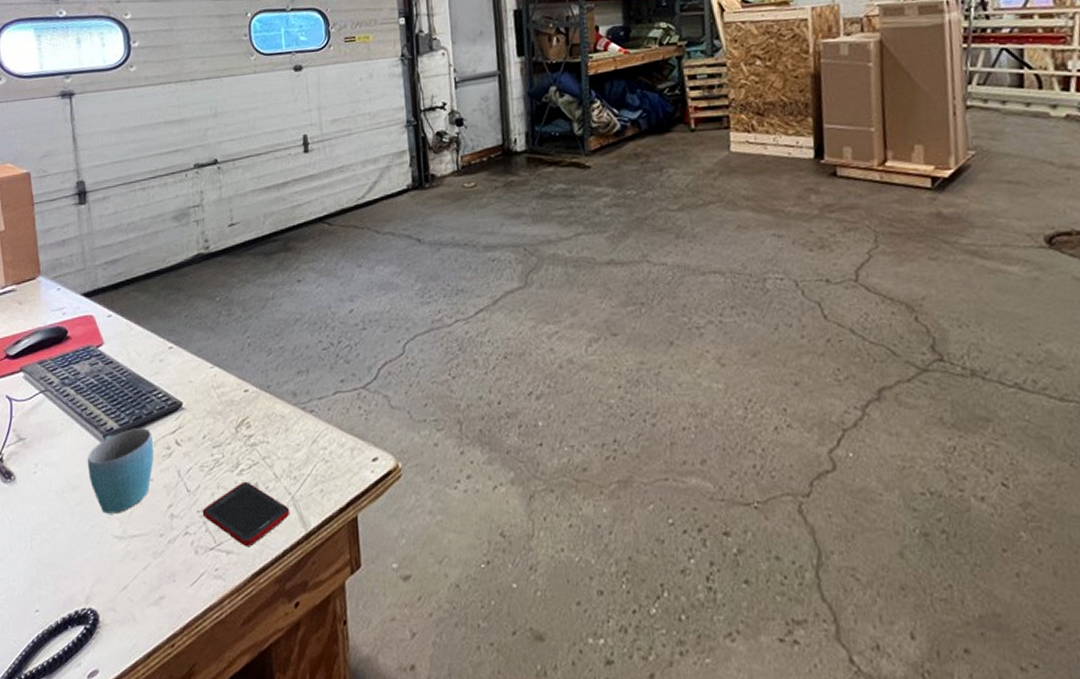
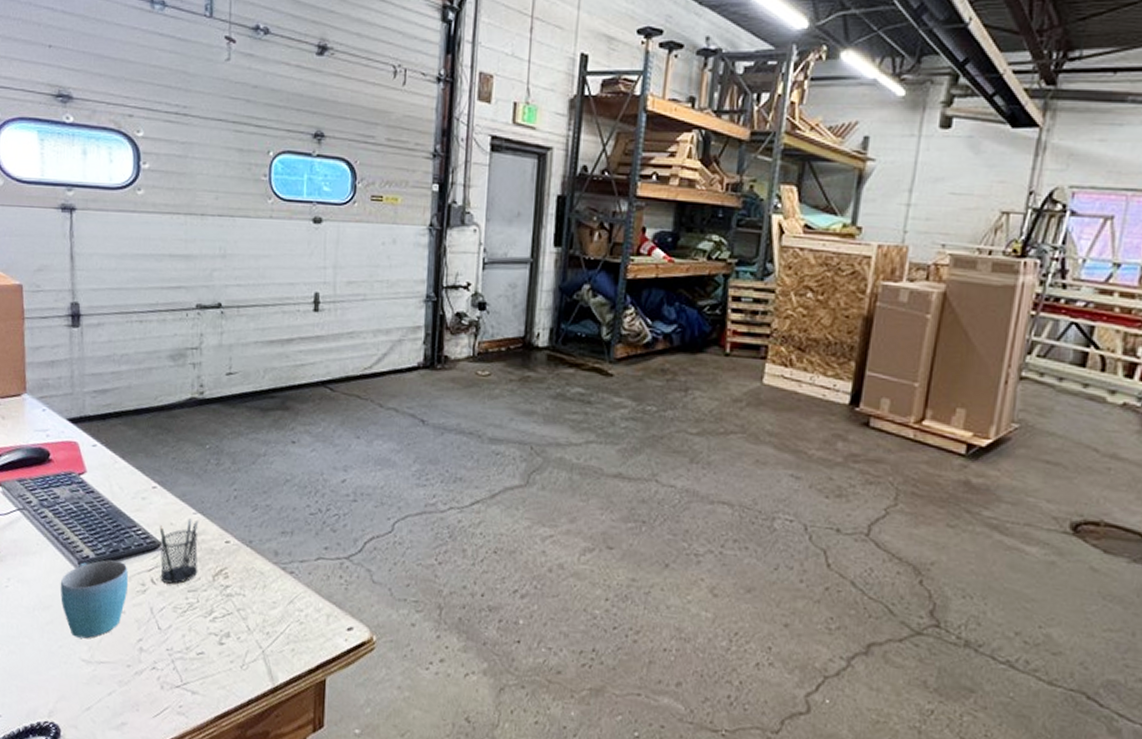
pencil holder: none [179,373,221,443] -> present [159,518,198,584]
cell phone: present [202,481,290,547] -> none [171,628,259,691]

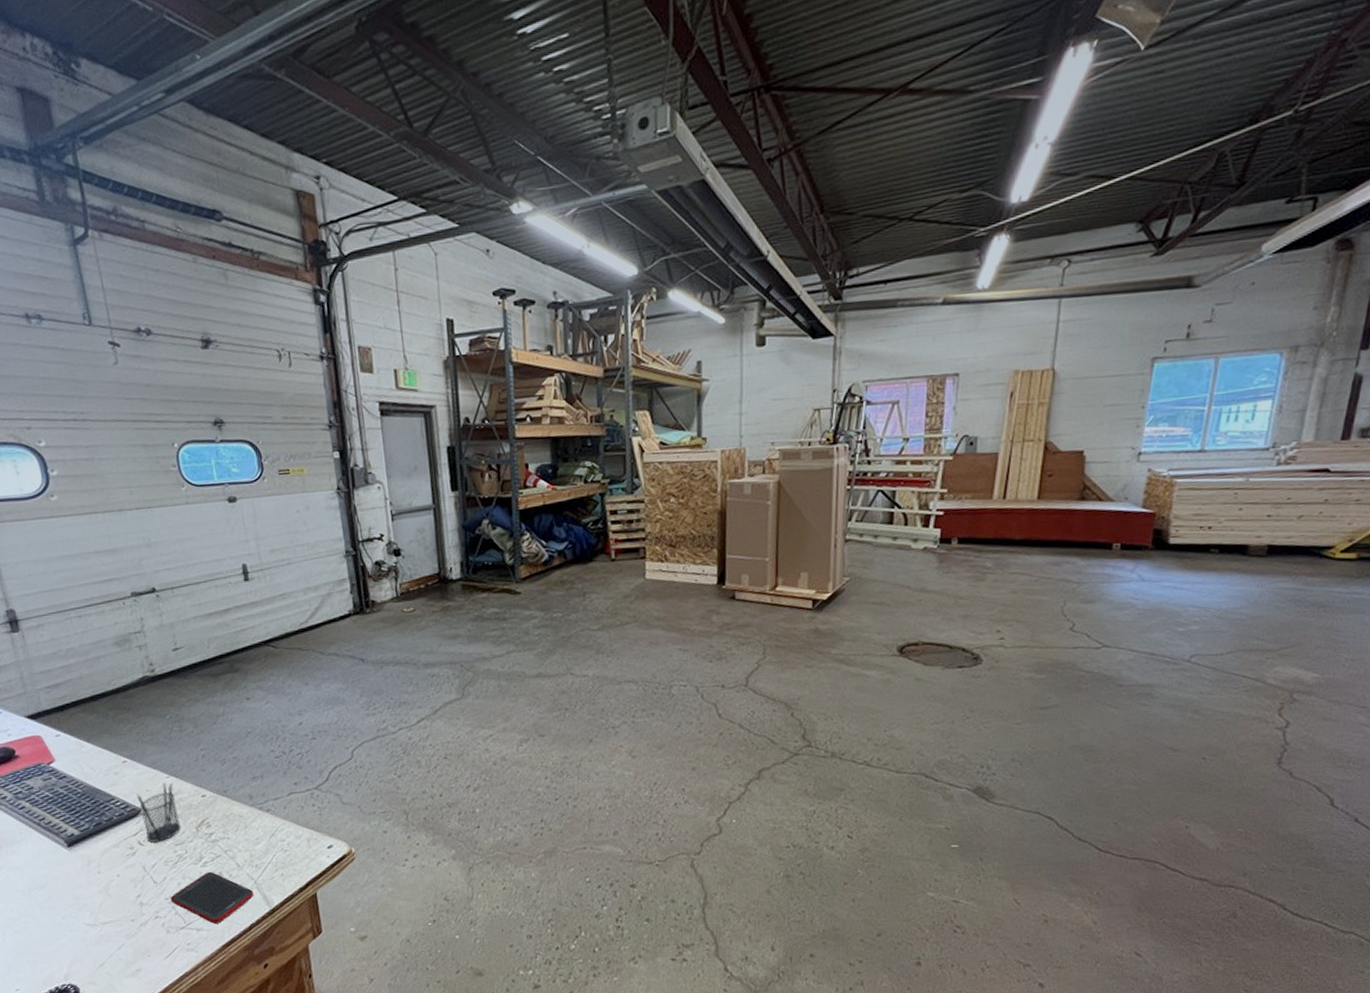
mug: present [60,559,128,639] -> none [50,832,118,907]
cell phone: none [171,628,259,691] -> present [170,871,254,925]

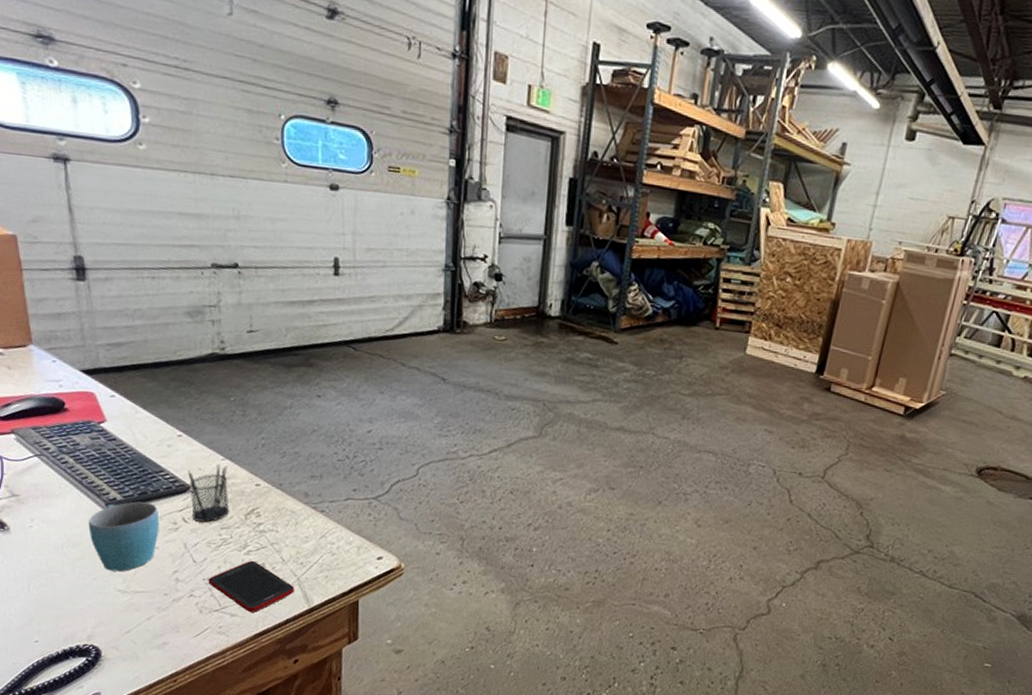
mug: none [50,832,118,907] -> present [88,501,159,572]

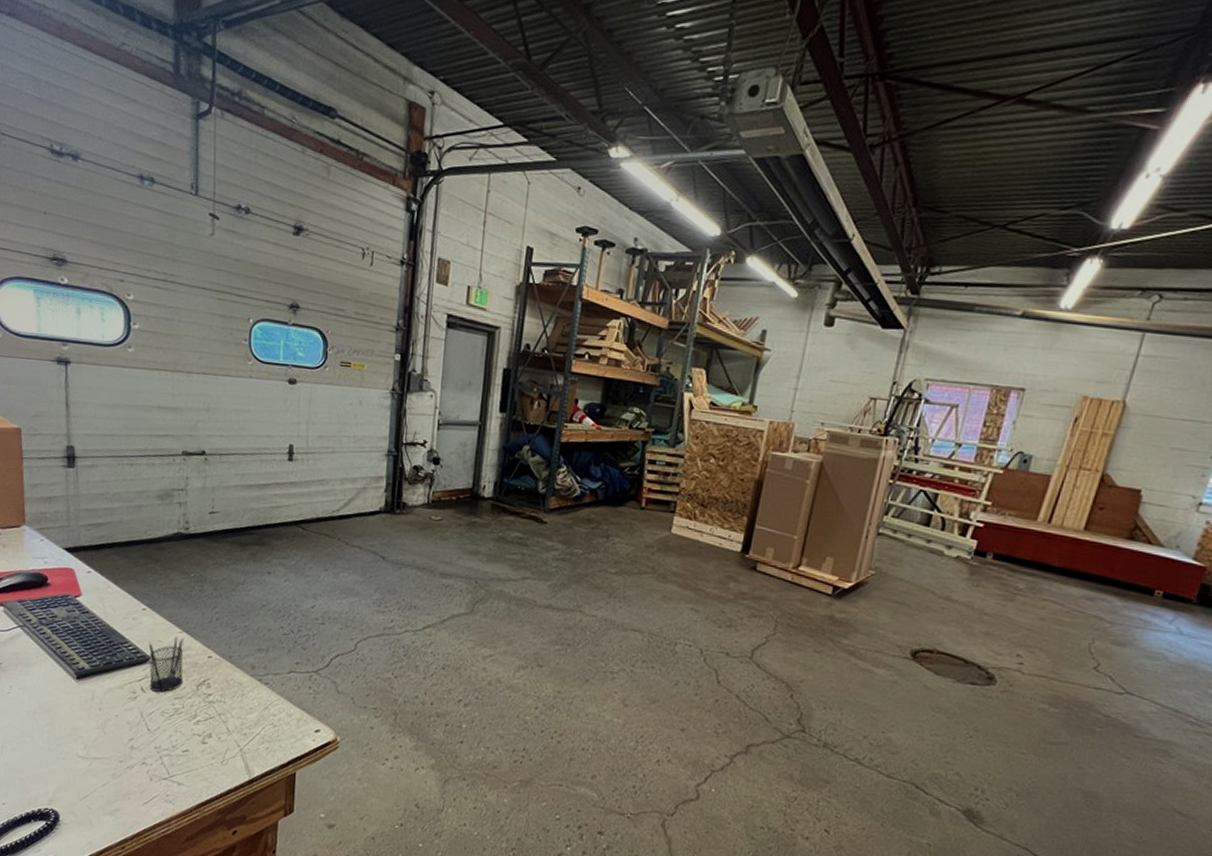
mug: present [88,501,159,572] -> none [58,671,120,738]
cell phone: present [208,560,295,613] -> none [159,730,238,782]

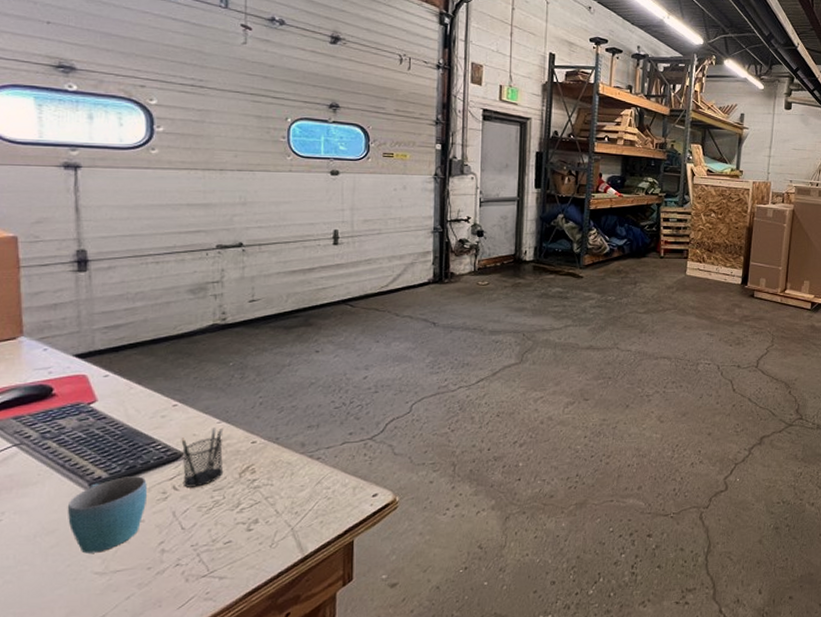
mug: none [58,671,120,738] -> present [67,476,147,554]

